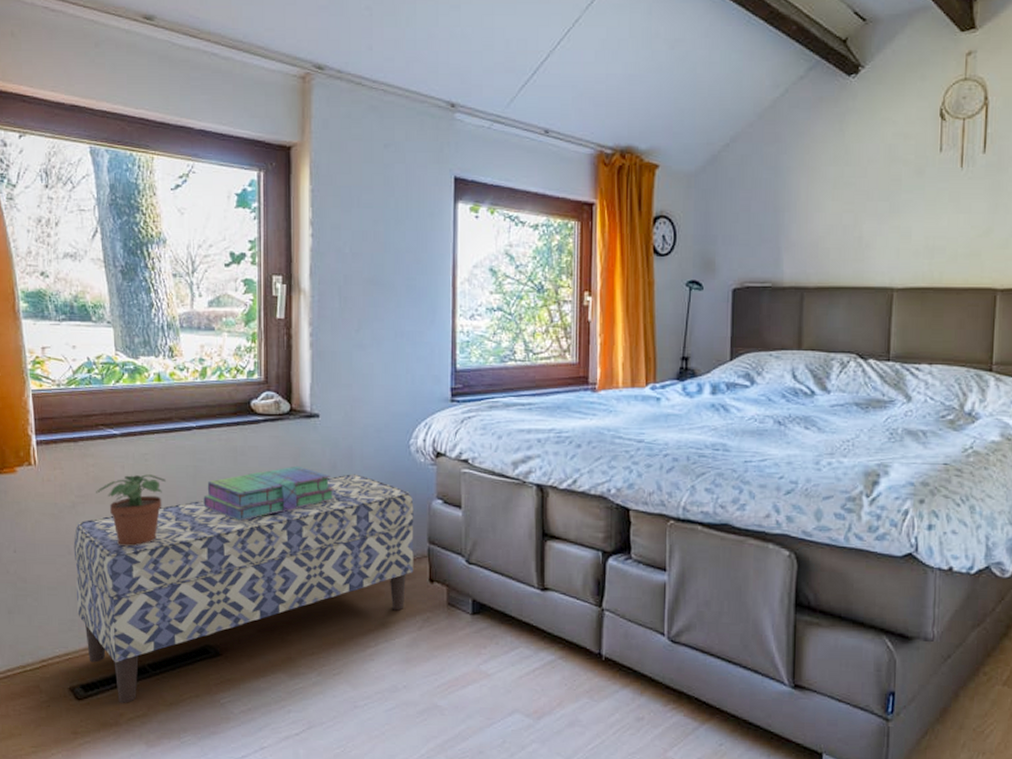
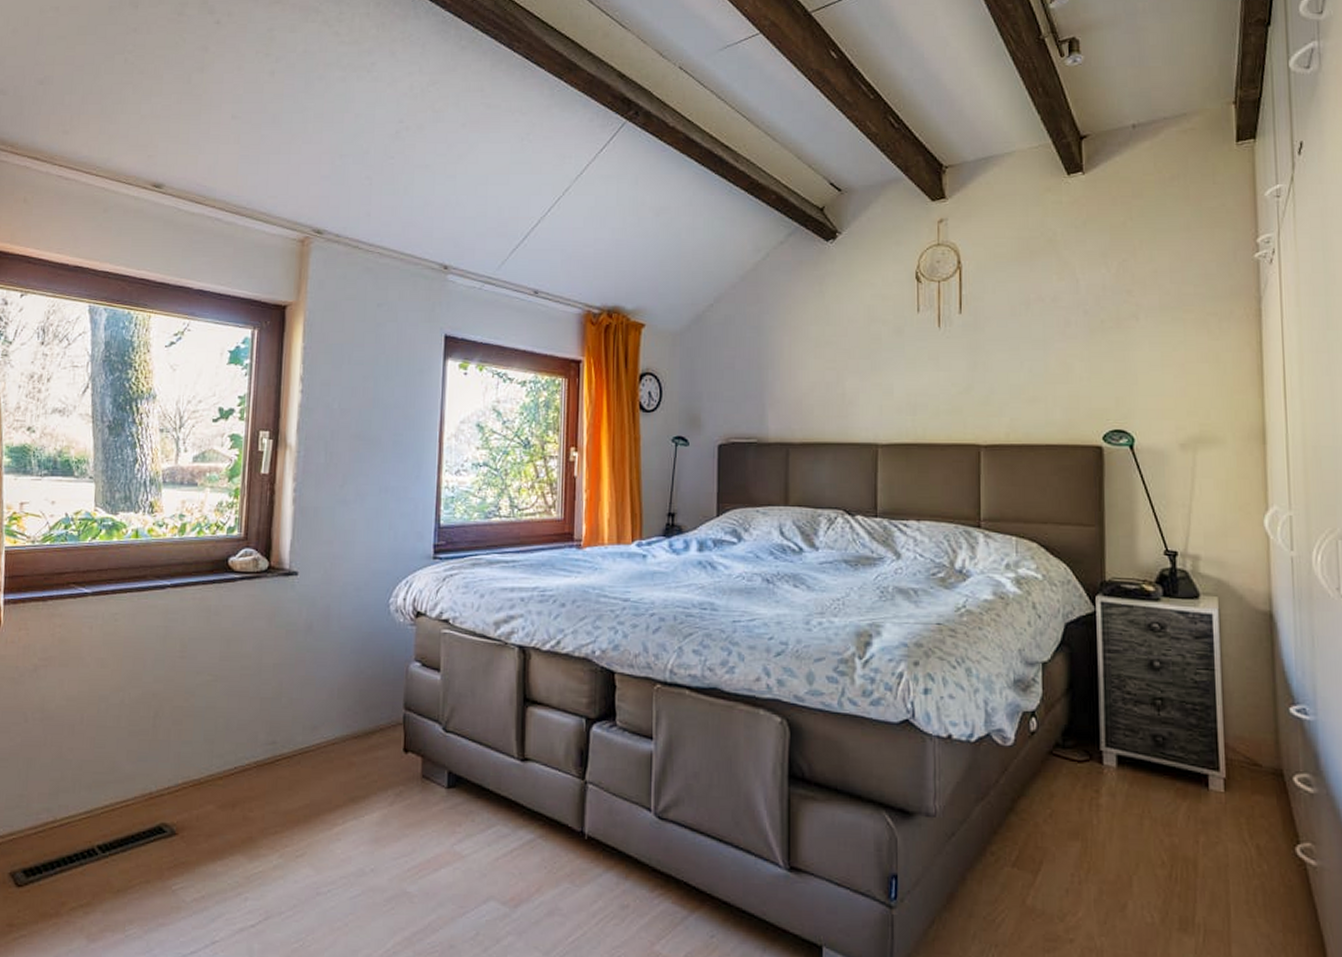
bench: present [73,474,414,704] -> none [27,635,391,892]
potted plant: present [96,474,166,547] -> none [60,635,134,714]
stack of books: present [203,465,334,521] -> none [171,626,309,685]

